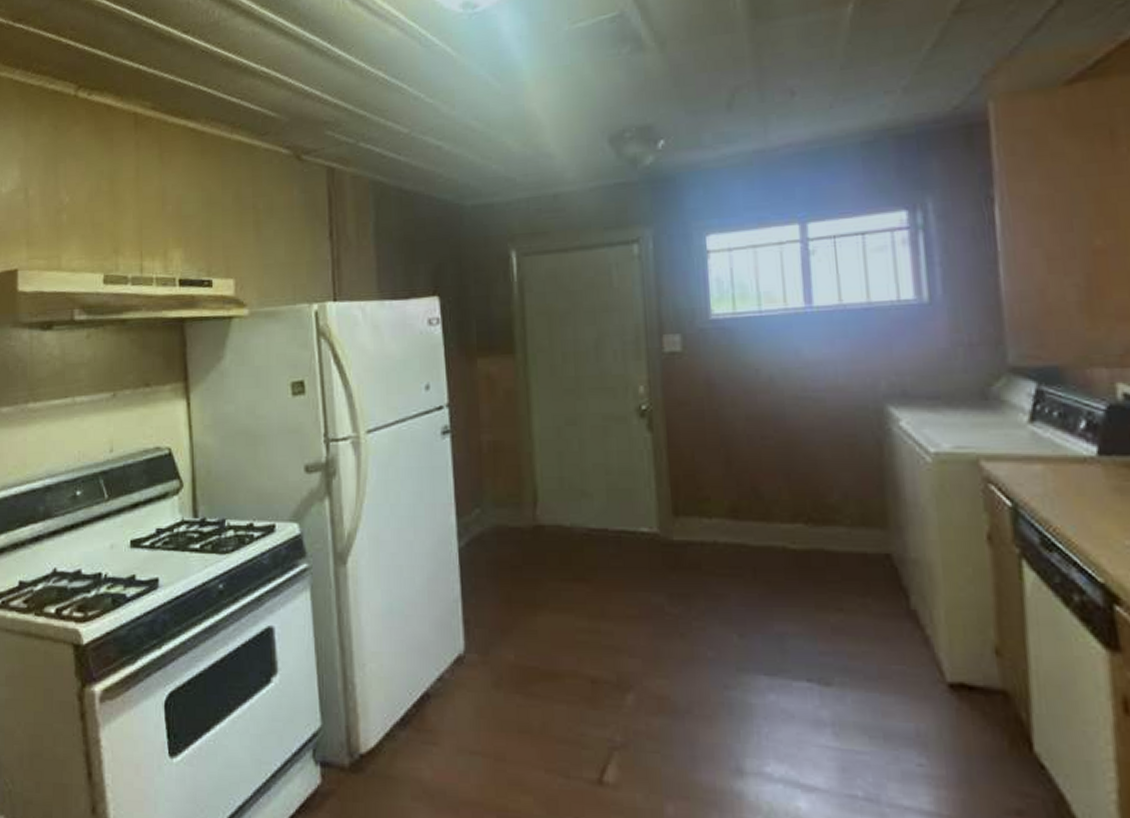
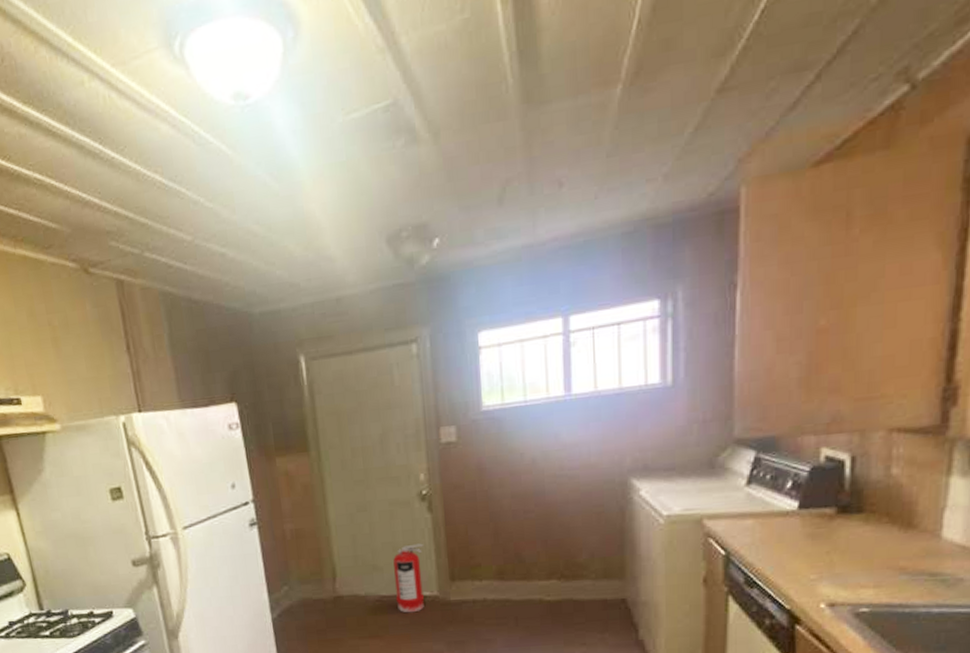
fire extinguisher: none [605,467,642,553] -> present [393,543,425,613]

